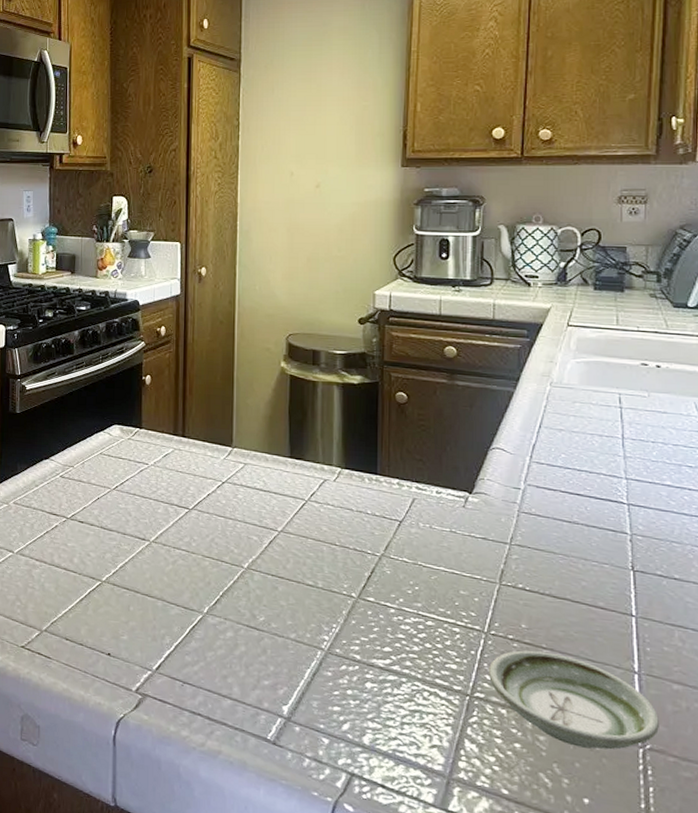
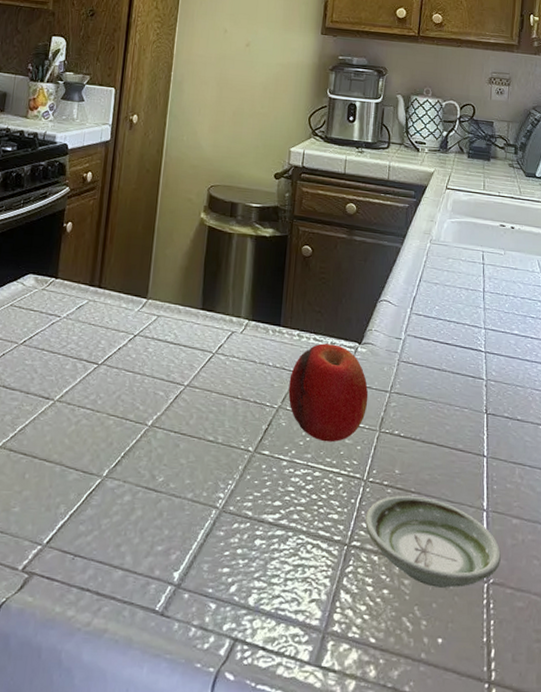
fruit: none [391,492,484,593] -> present [288,343,369,442]

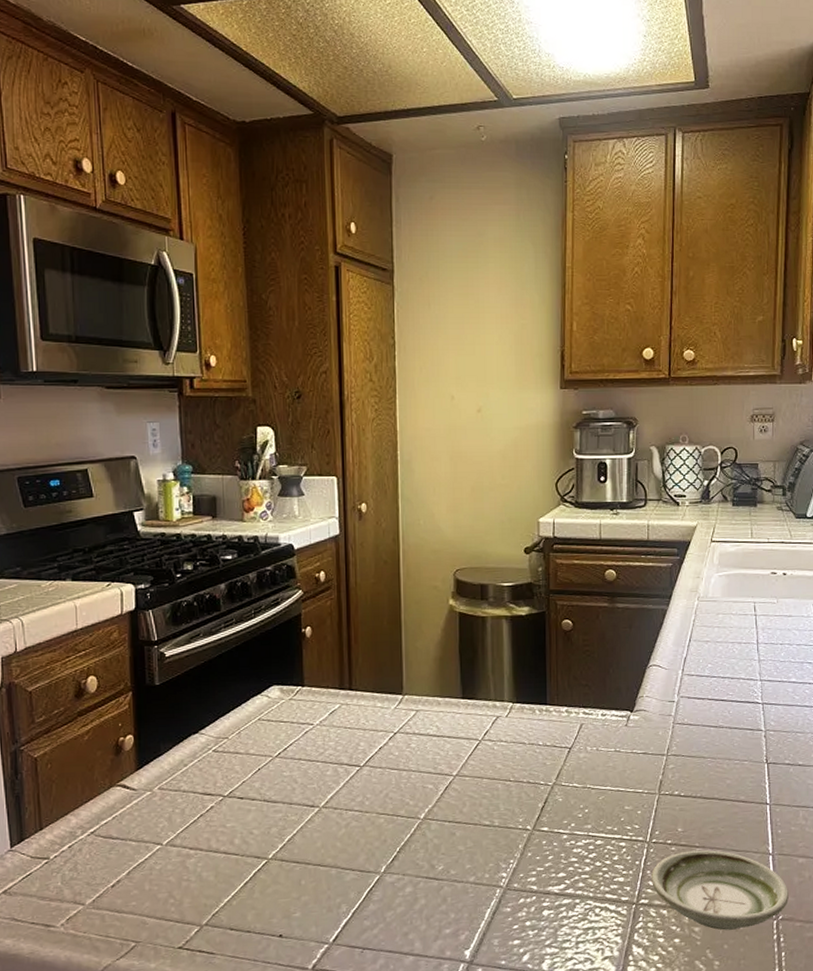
fruit: present [288,343,369,442] -> none [562,715,645,811]

